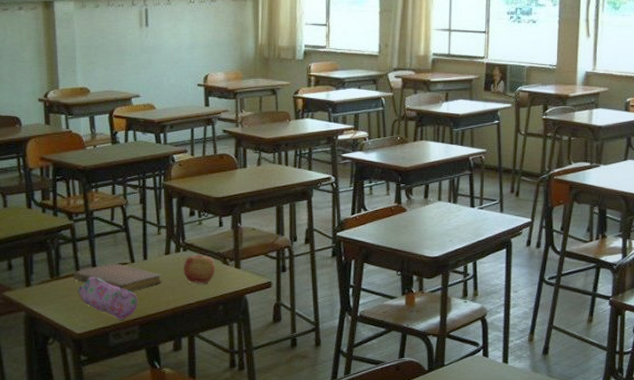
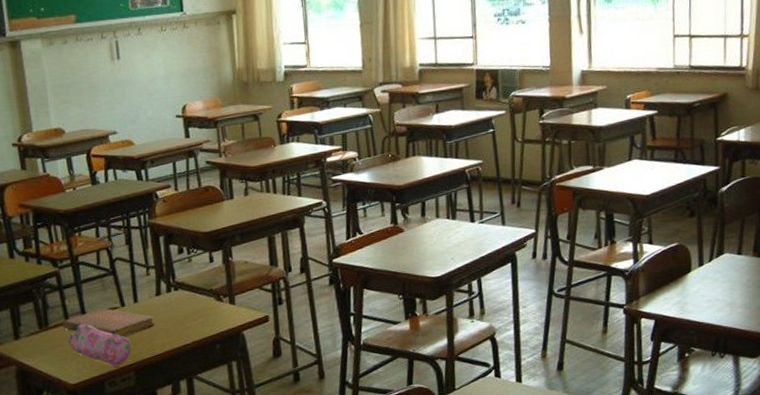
apple: present [183,251,216,284] -> none [175,289,210,324]

